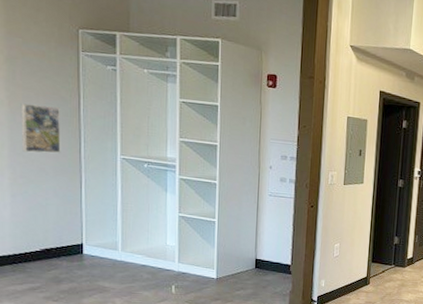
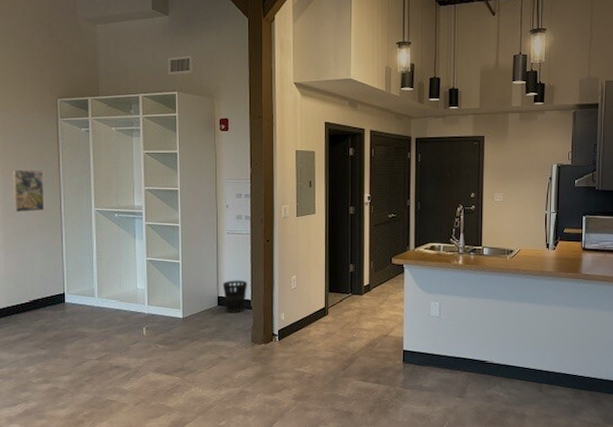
wastebasket: none [261,243,289,277] -> present [222,280,248,313]

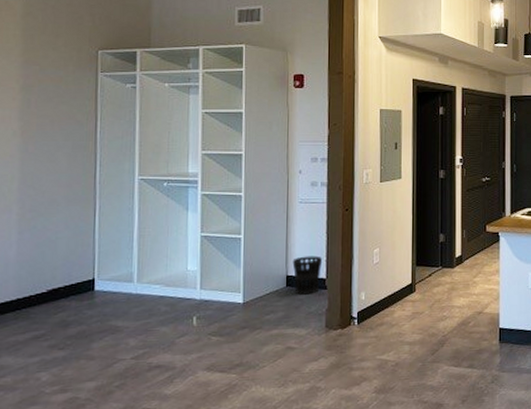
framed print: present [11,169,45,213] -> none [33,132,76,184]

